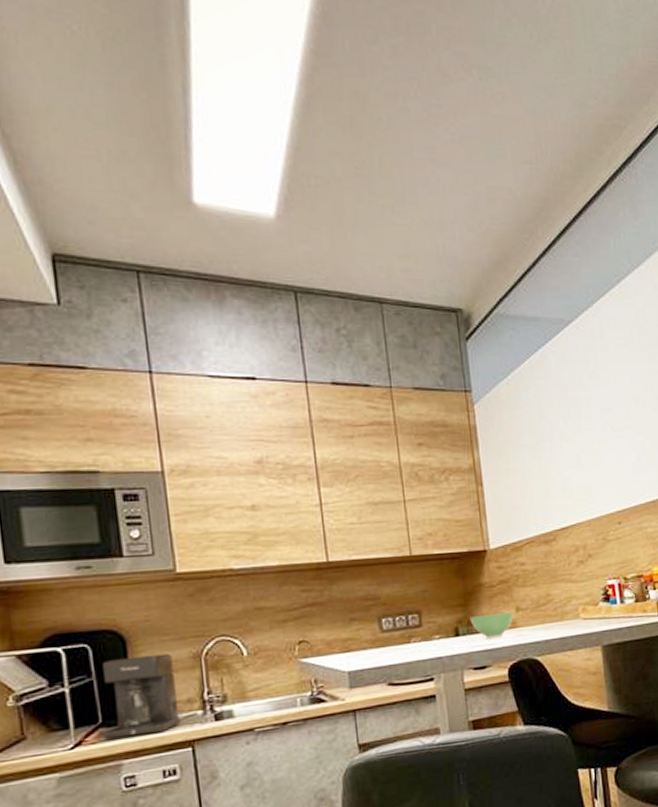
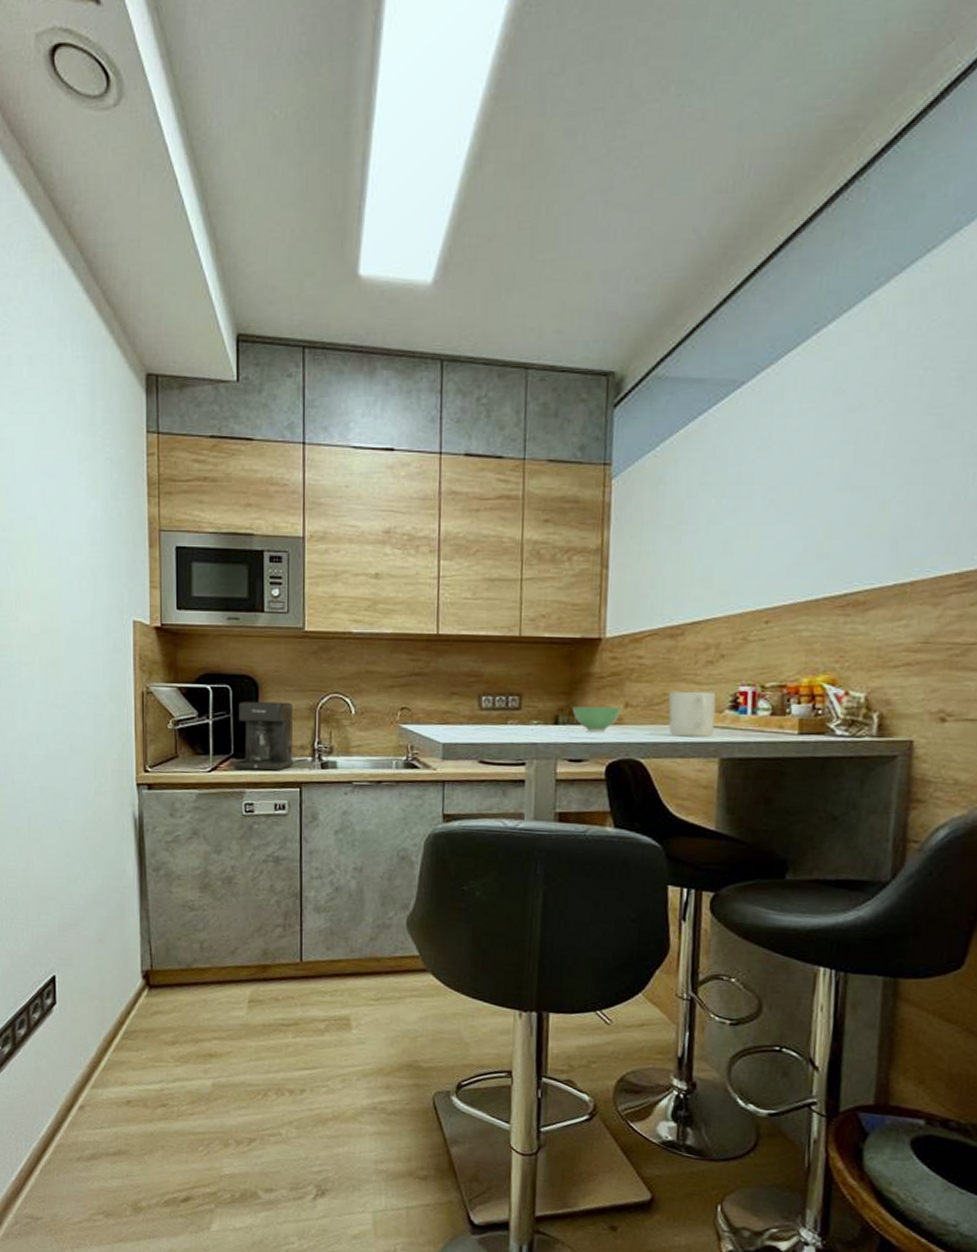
mug: none [551,588,593,631] -> present [668,691,717,737]

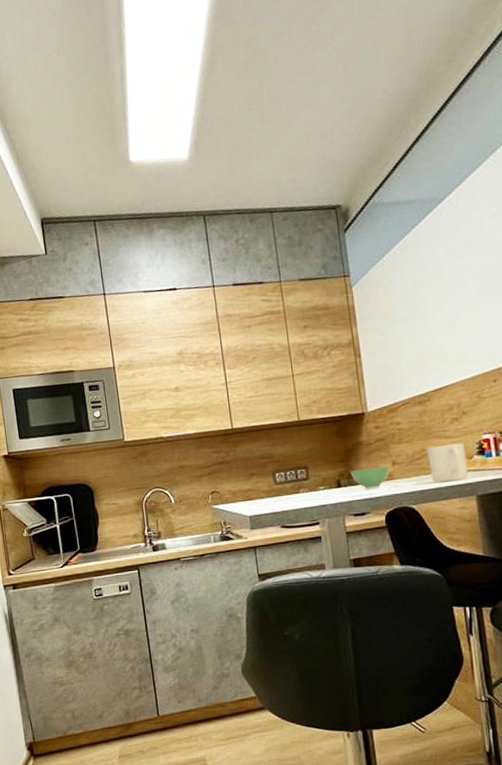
coffee maker: present [233,701,293,771] -> none [79,501,130,562]

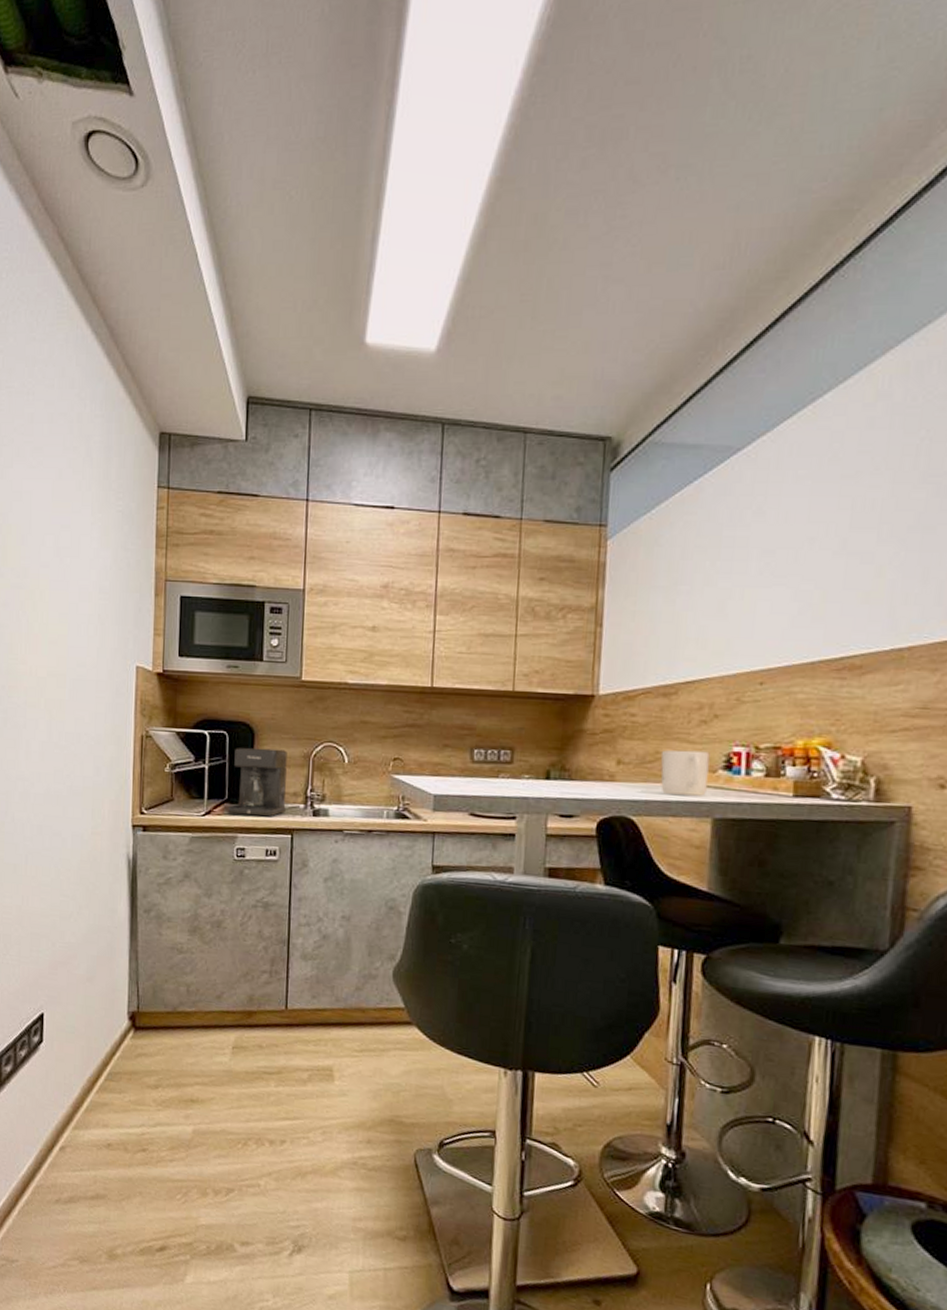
coffee maker: none [79,501,130,562] -> present [227,747,287,817]
bowl: present [350,465,391,490] -> none [564,762,614,790]

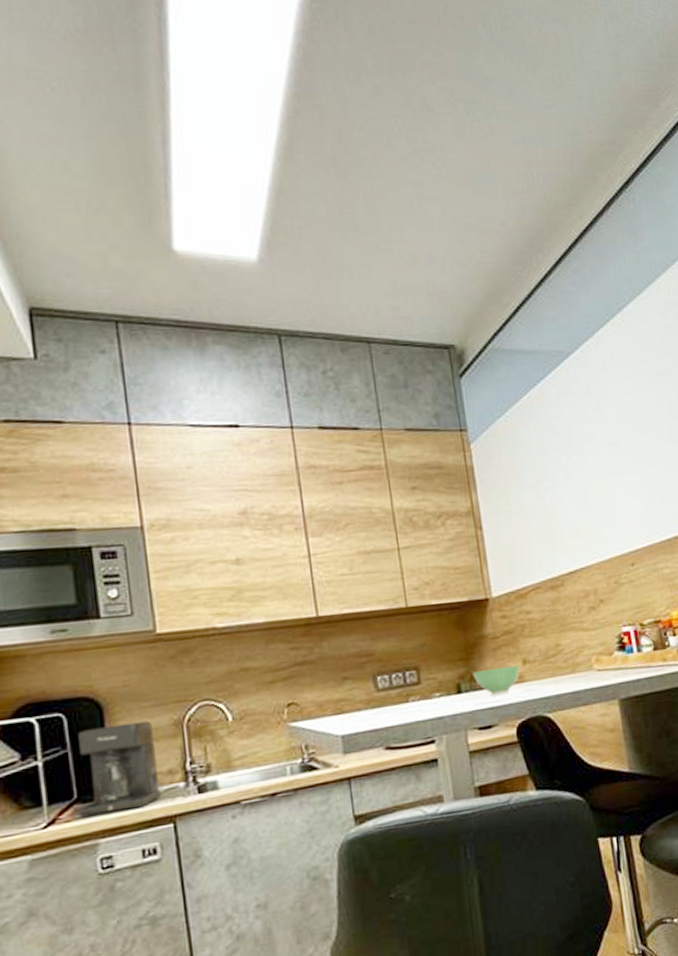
bowl: none [564,762,614,790] -> present [472,664,521,696]
mug: present [660,750,710,796] -> none [560,636,609,684]

